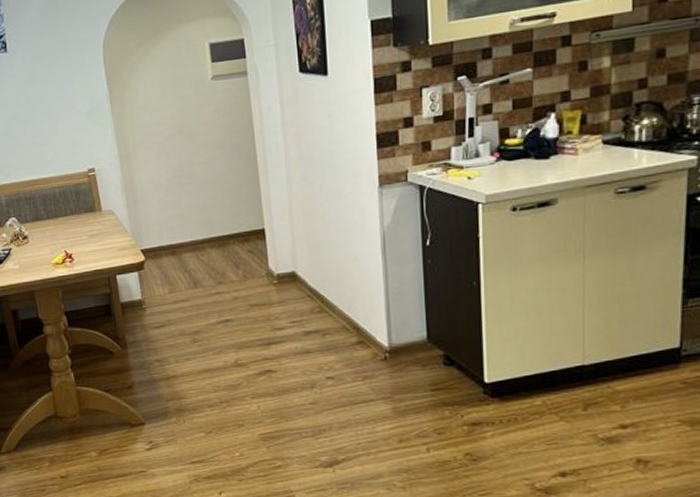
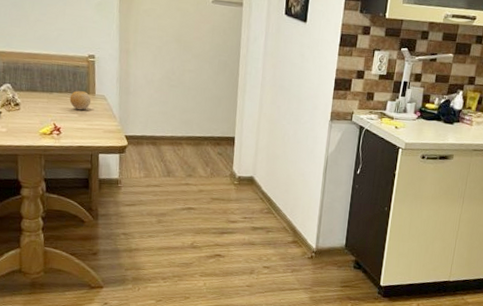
fruit: none [76,210,99,232] -> present [69,91,92,111]

